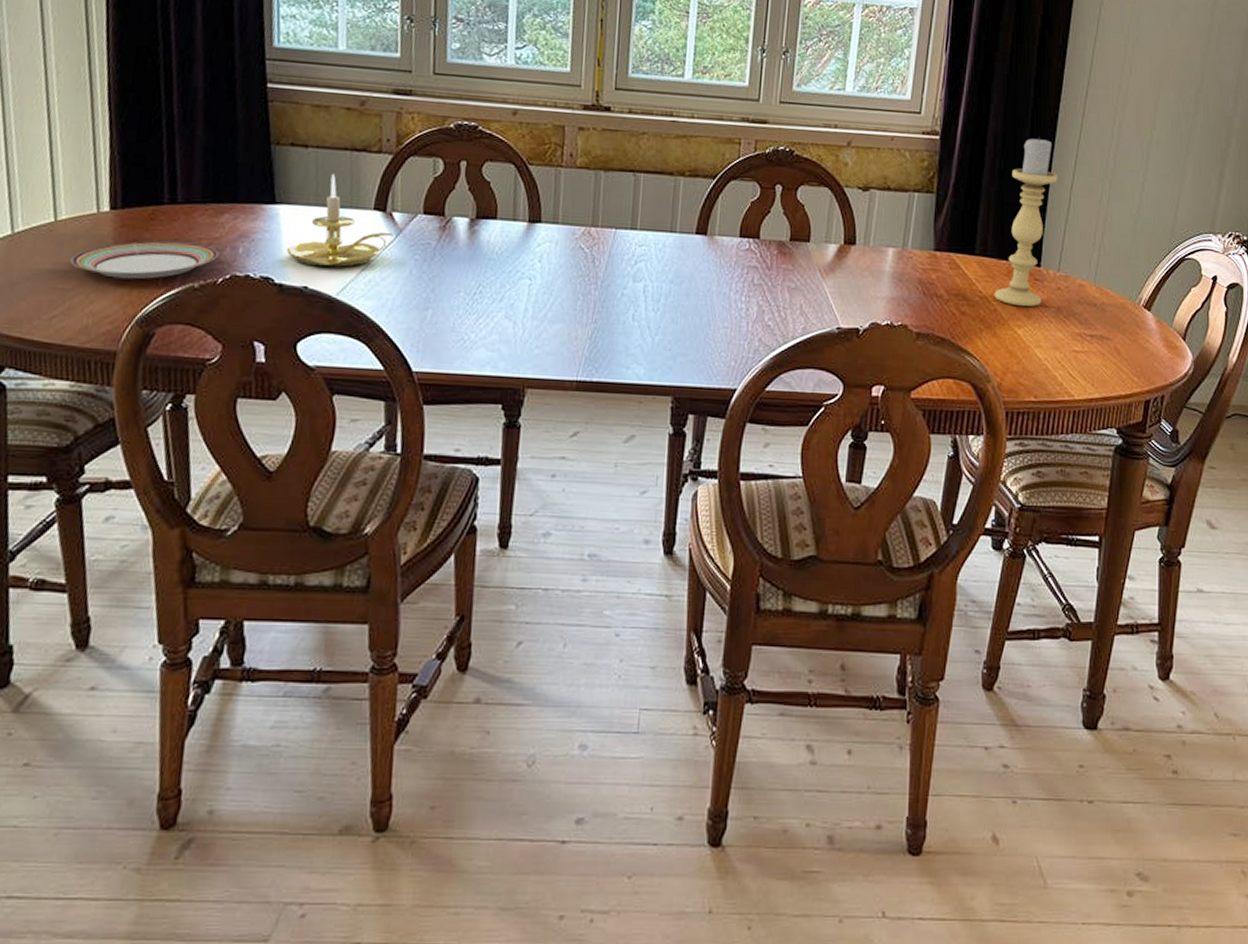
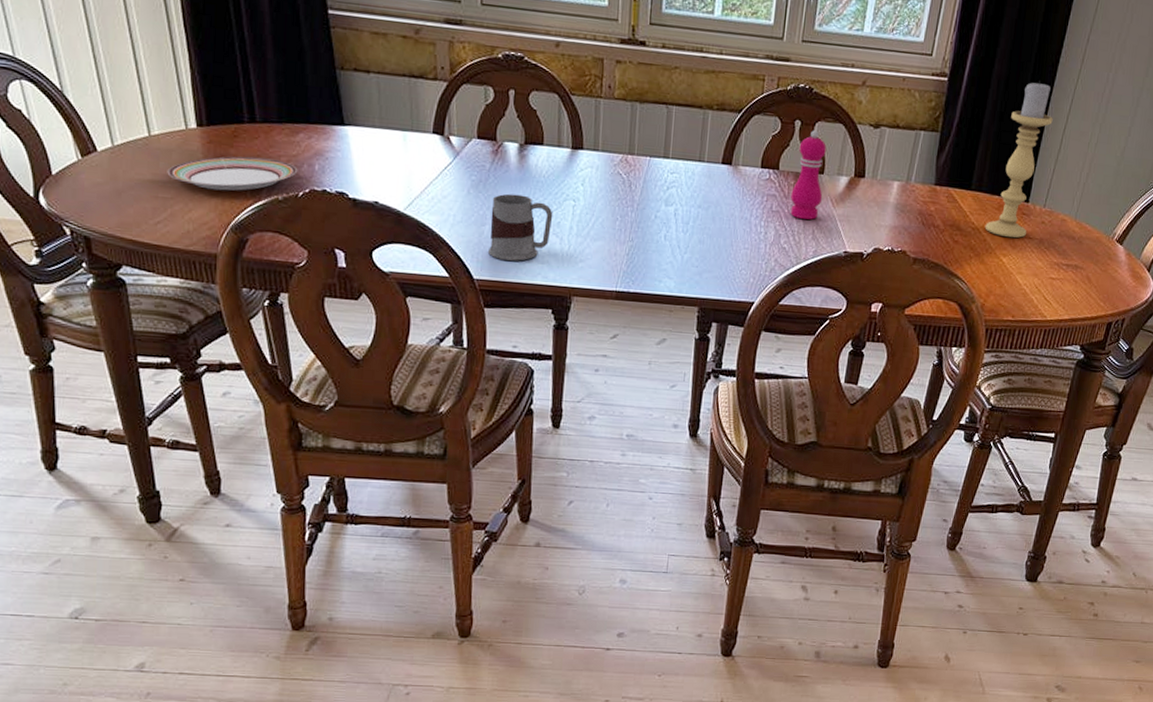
candle holder: present [286,173,393,268] -> none [357,98,451,185]
mug: none [431,273,506,349] -> present [488,193,553,261]
pepper mill: none [774,195,811,293] -> present [791,130,826,220]

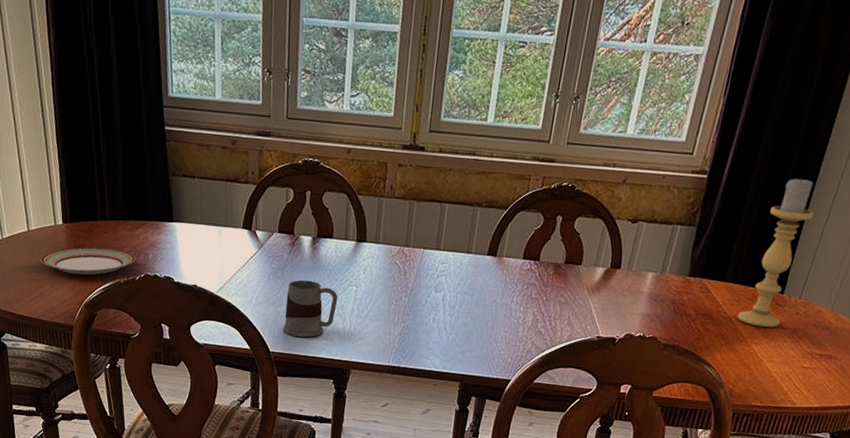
pepper mill: present [791,130,826,220] -> none [548,225,585,307]

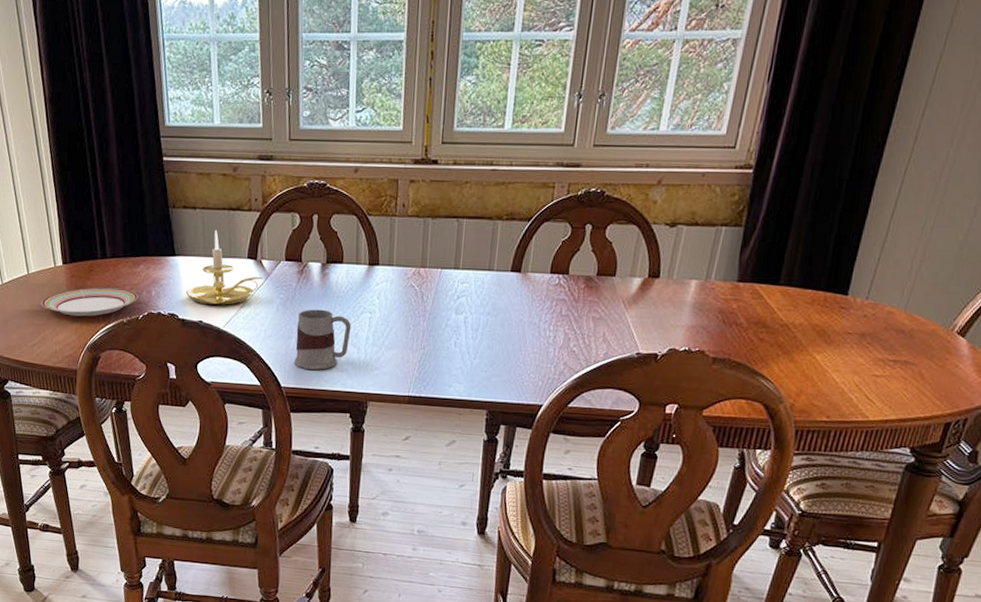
candle holder: none [181,199,256,272] -> present [185,229,263,306]
candle holder: present [737,177,814,328] -> none [795,164,878,334]

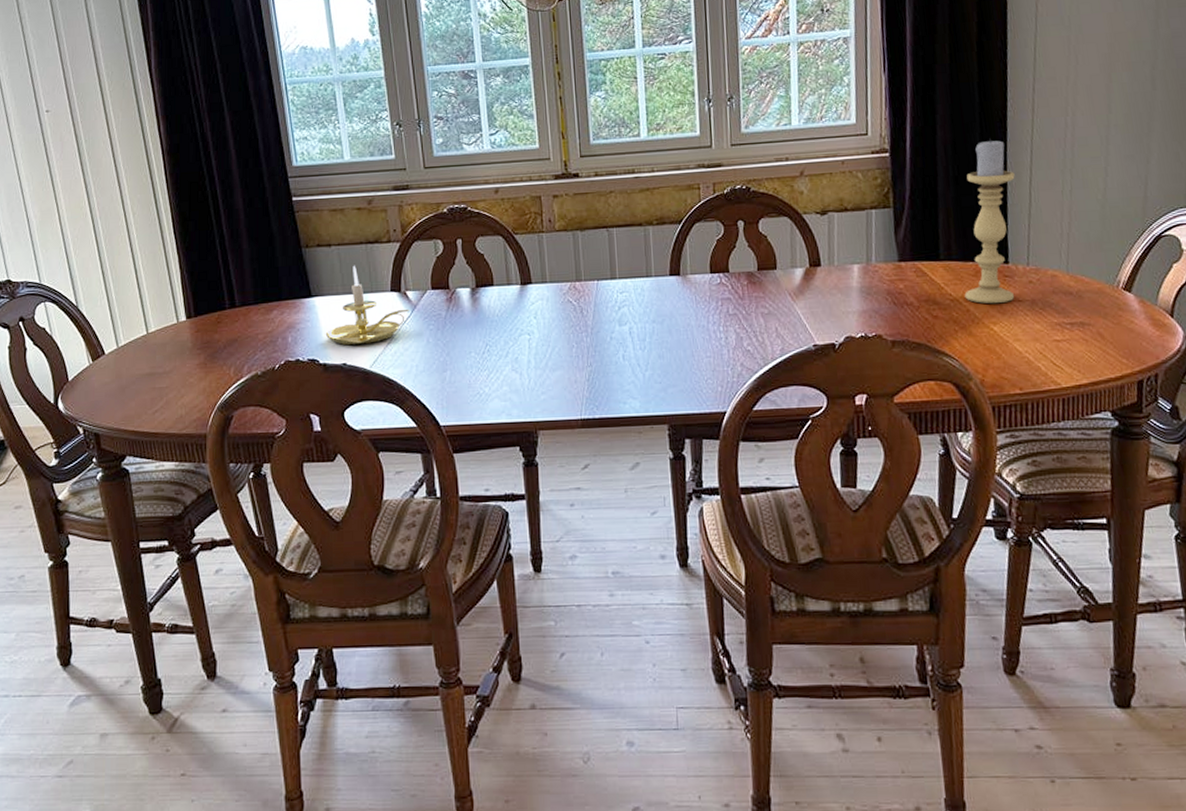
plate: present [41,287,139,317] -> none [162,337,274,375]
mug: present [294,309,352,370] -> none [451,336,511,403]
candle holder: none [795,164,878,334] -> present [964,138,1015,304]

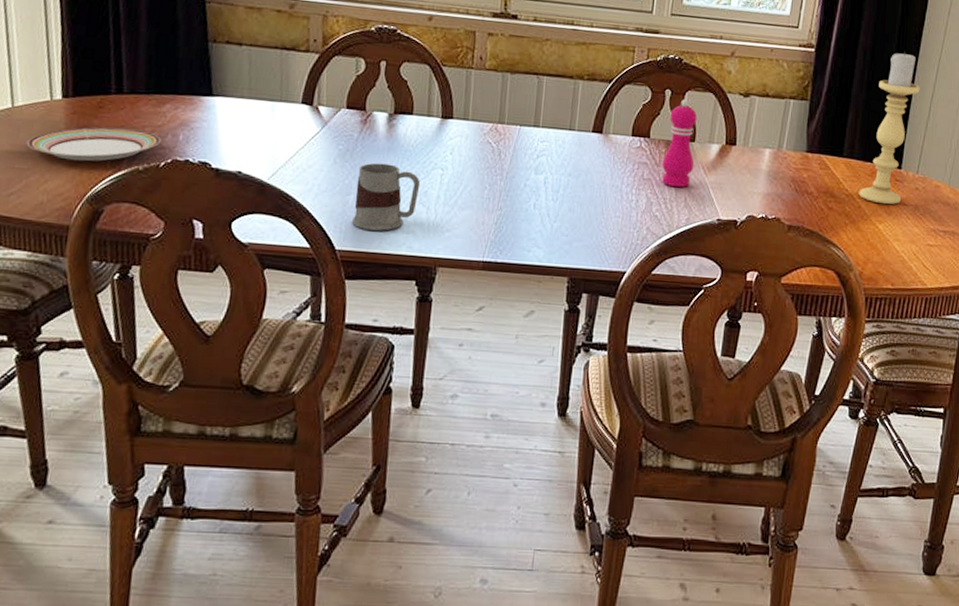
plate: none [162,337,274,375] -> present [26,127,162,162]
candle holder: present [325,265,409,346] -> none [222,69,319,155]
mug: none [451,336,511,403] -> present [352,162,421,231]
pepper mill: none [746,227,780,318] -> present [662,99,697,187]

